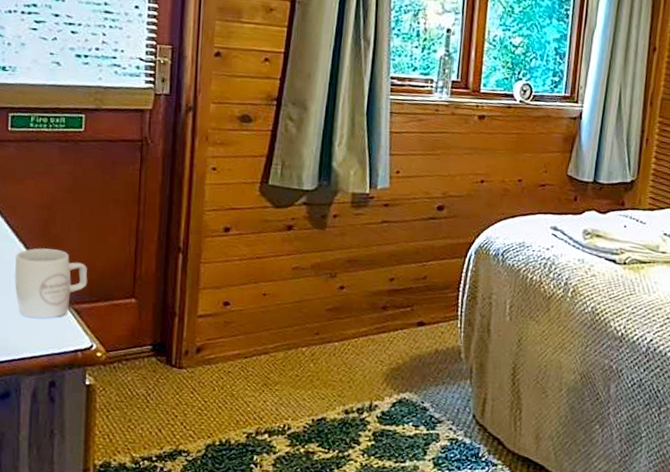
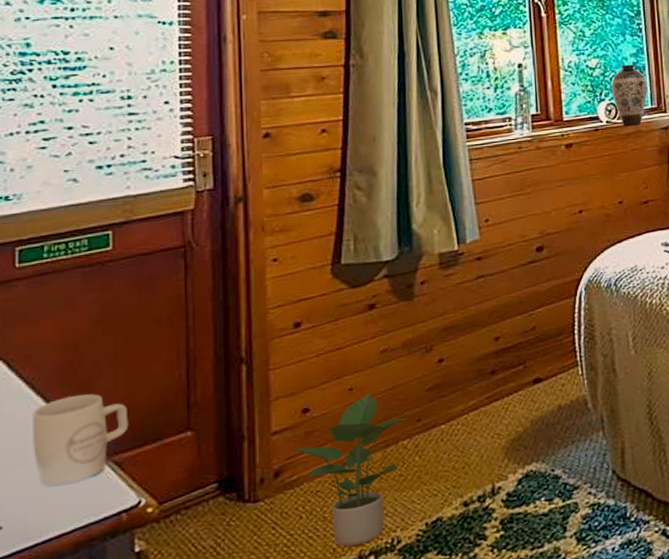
potted plant: none [214,302,308,423] -> present [293,395,407,547]
decorative vase: none [529,48,565,111] -> present [611,64,648,127]

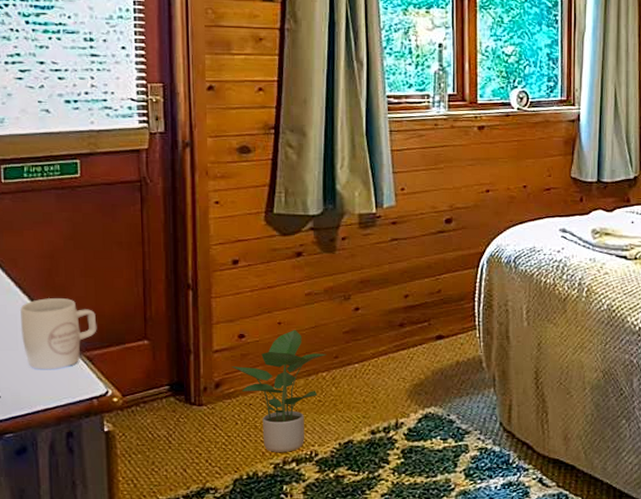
decorative vase: present [611,64,648,127] -> none [525,54,559,116]

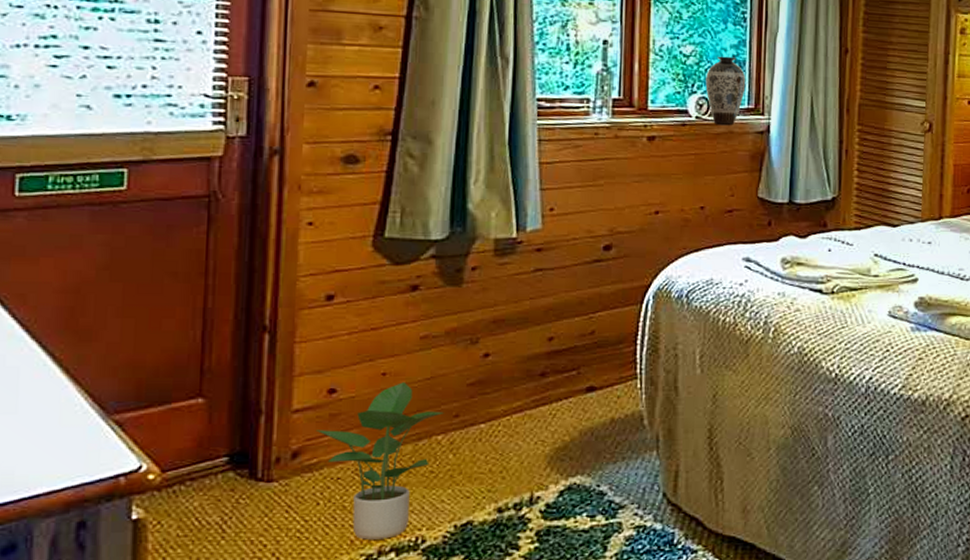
mug: present [19,298,97,370] -> none [23,345,134,440]
decorative vase: none [525,54,559,116] -> present [705,56,746,126]

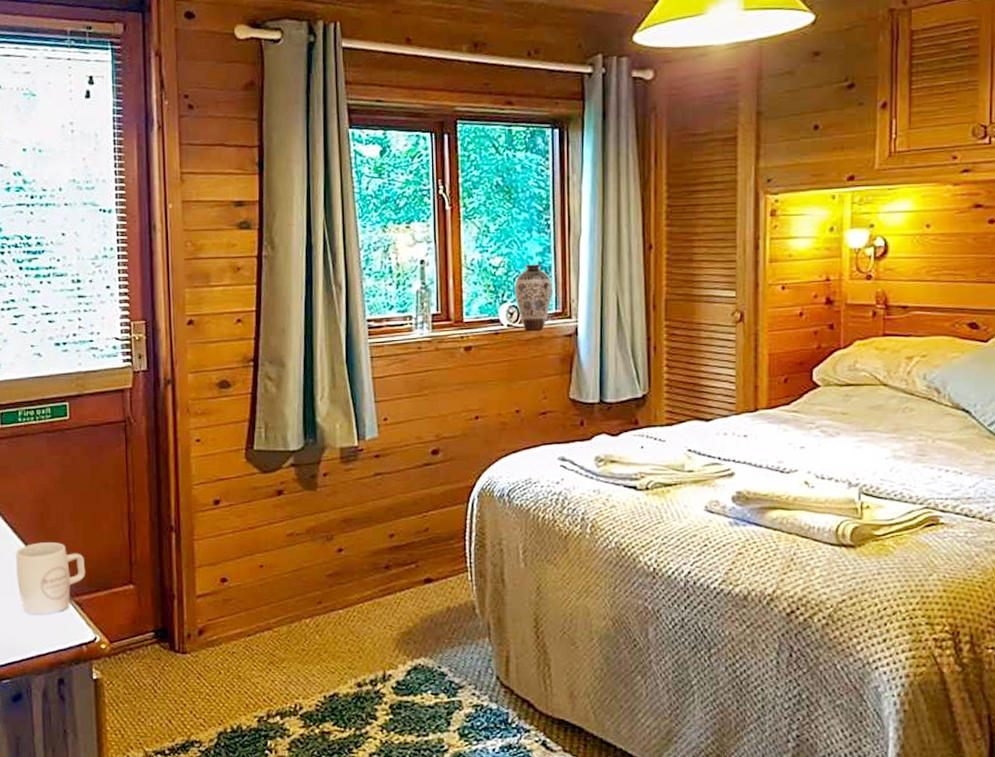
mug: none [23,345,134,440] -> present [15,542,86,616]
potted plant: present [315,382,444,540] -> none [214,573,310,705]

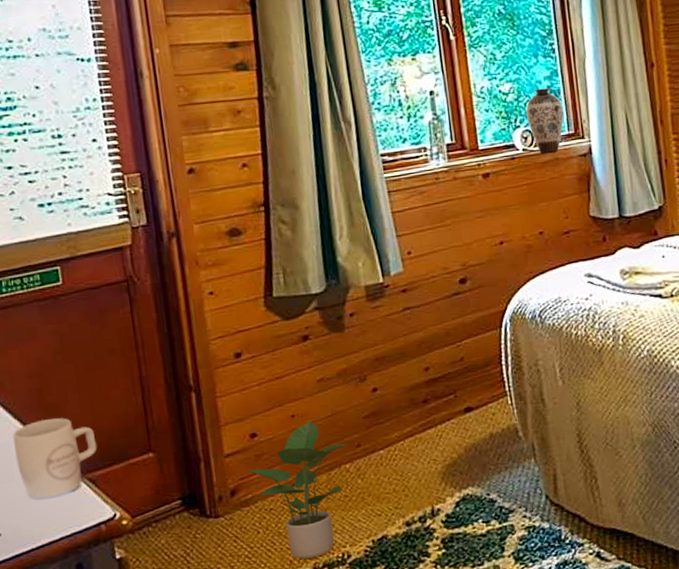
potted plant: none [214,573,310,705] -> present [246,421,348,560]

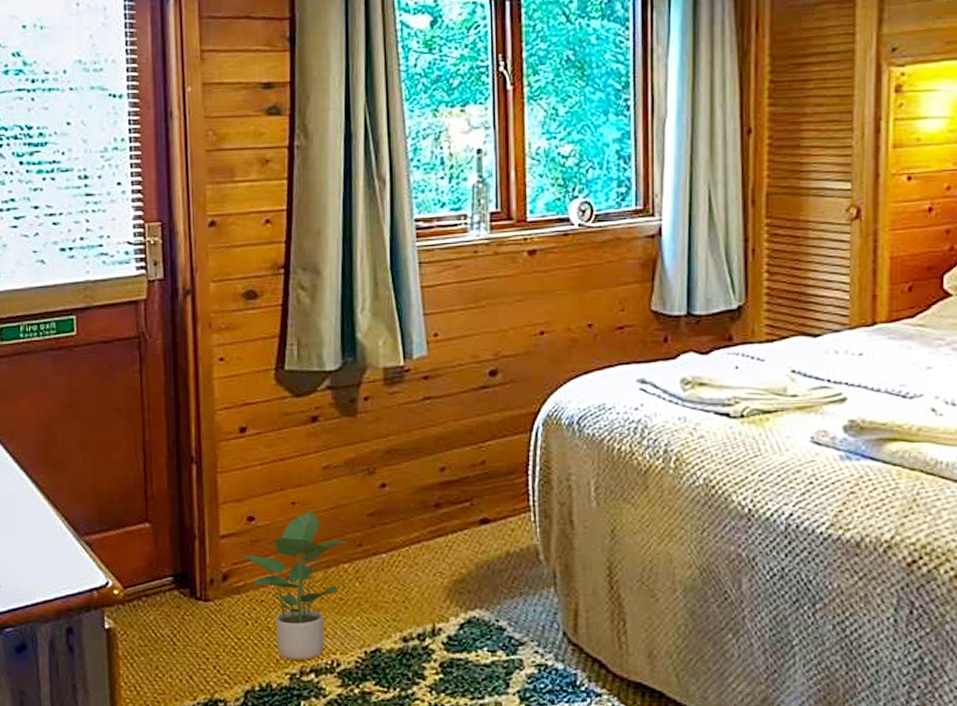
mug: present [12,418,98,500] -> none [17,474,96,557]
decorative vase: present [526,88,564,155] -> none [587,152,632,232]

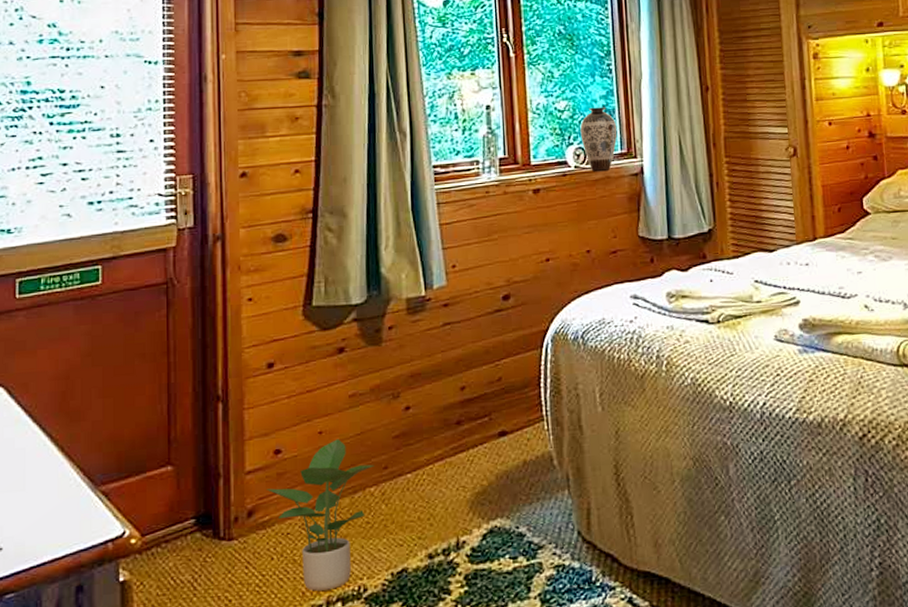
decorative vase: none [587,152,632,232] -> present [580,107,617,172]

